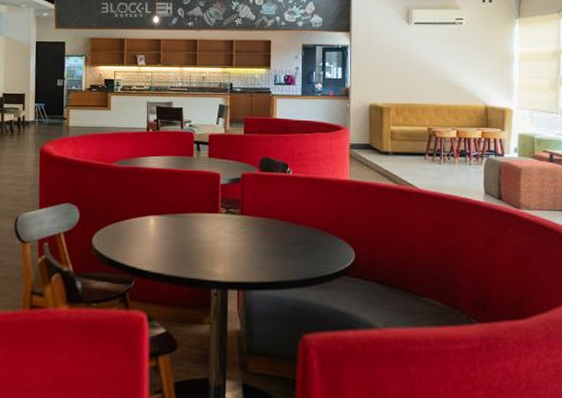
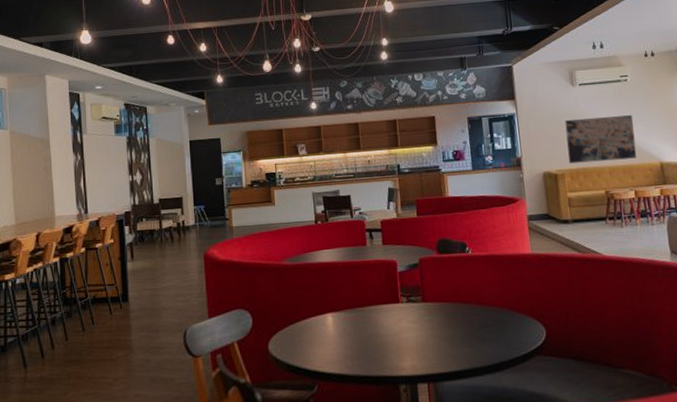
wall art: none [395,56,464,100] -> present [564,114,637,164]

